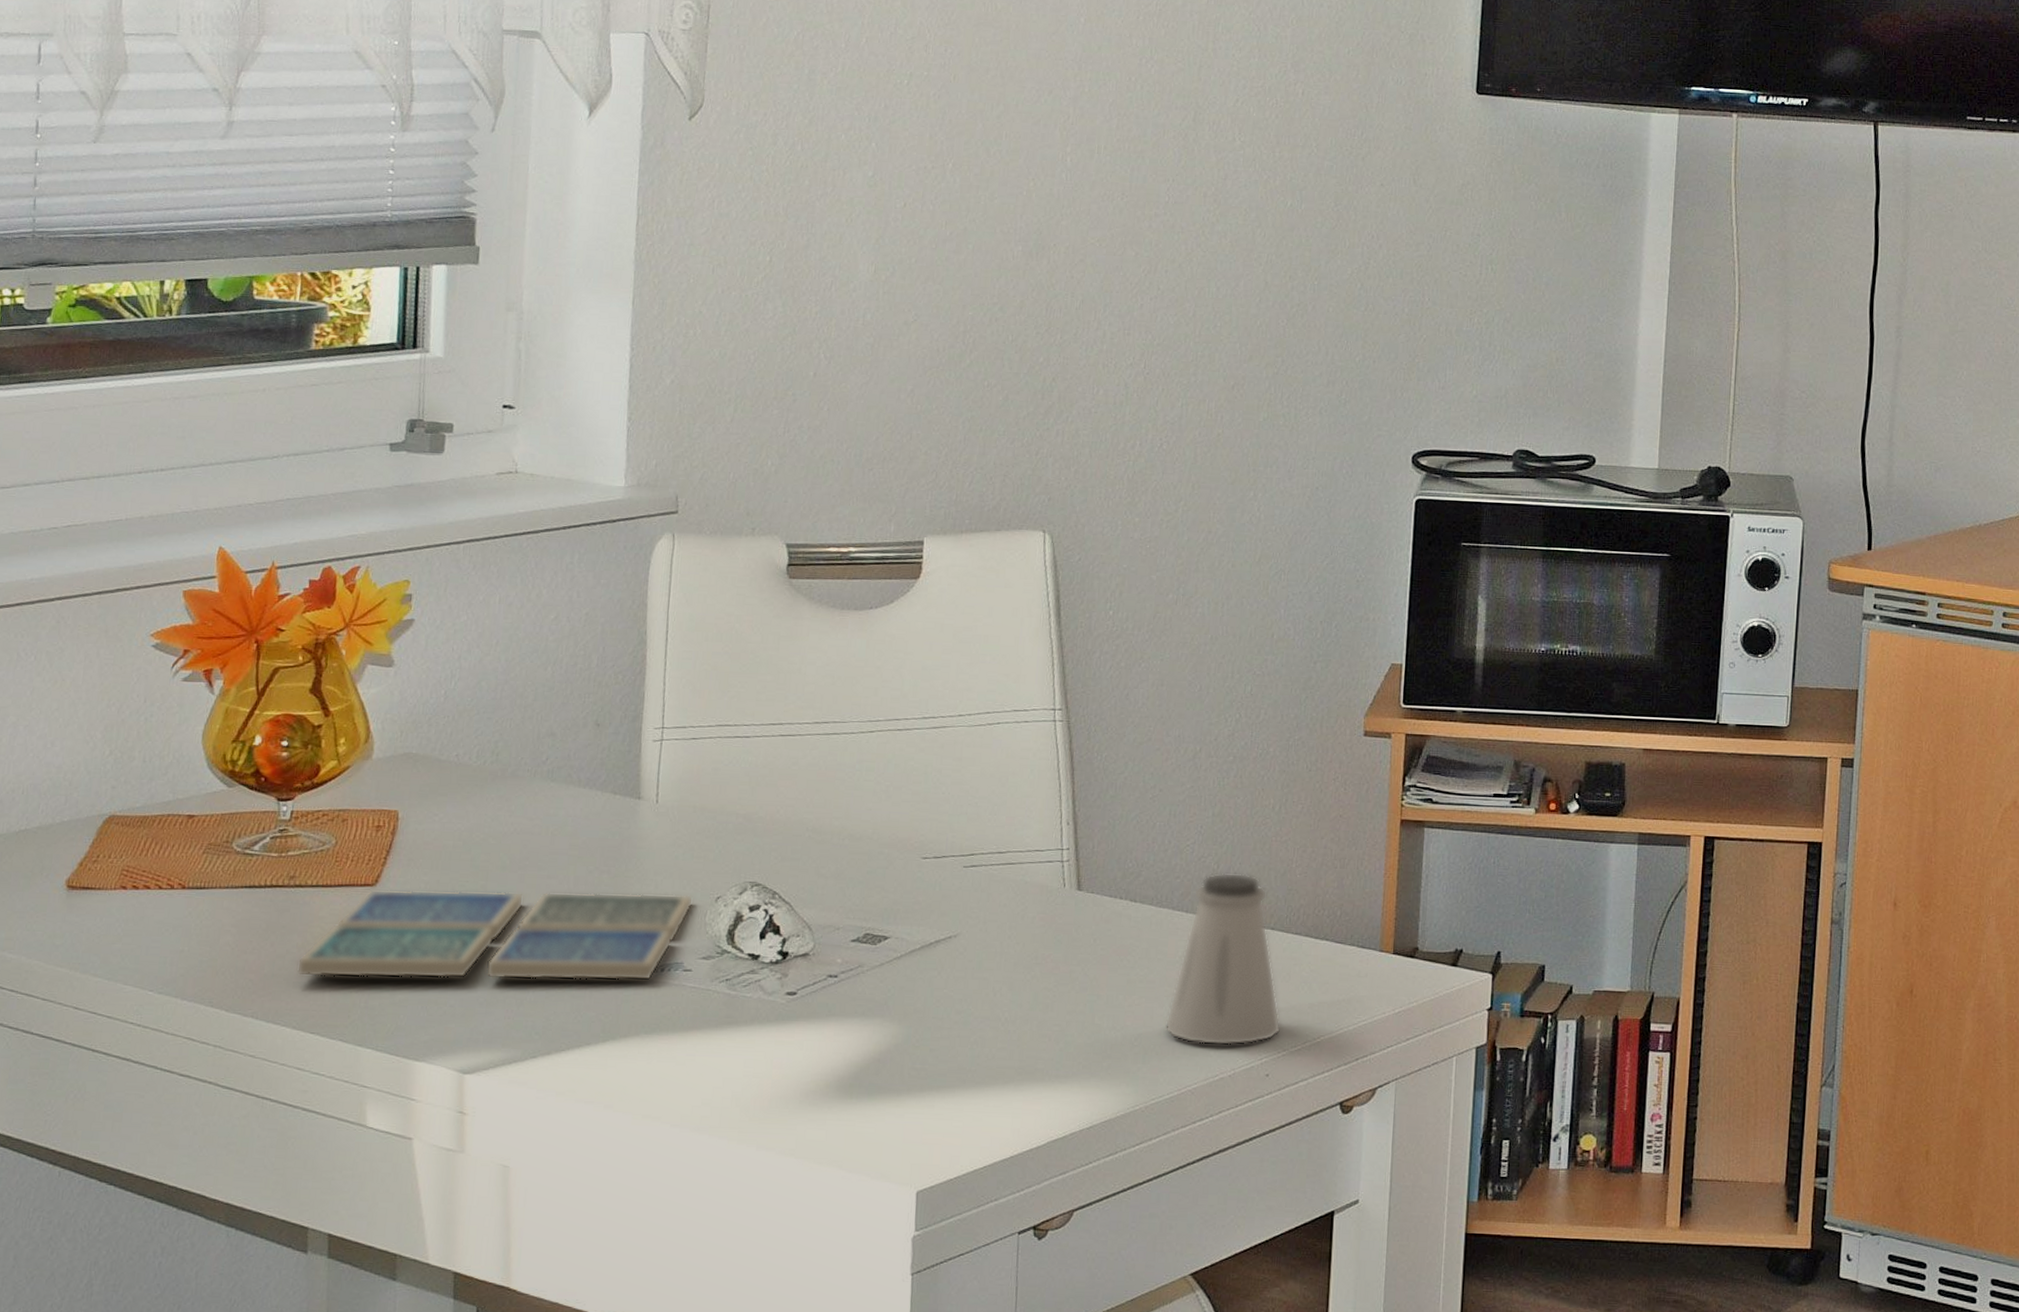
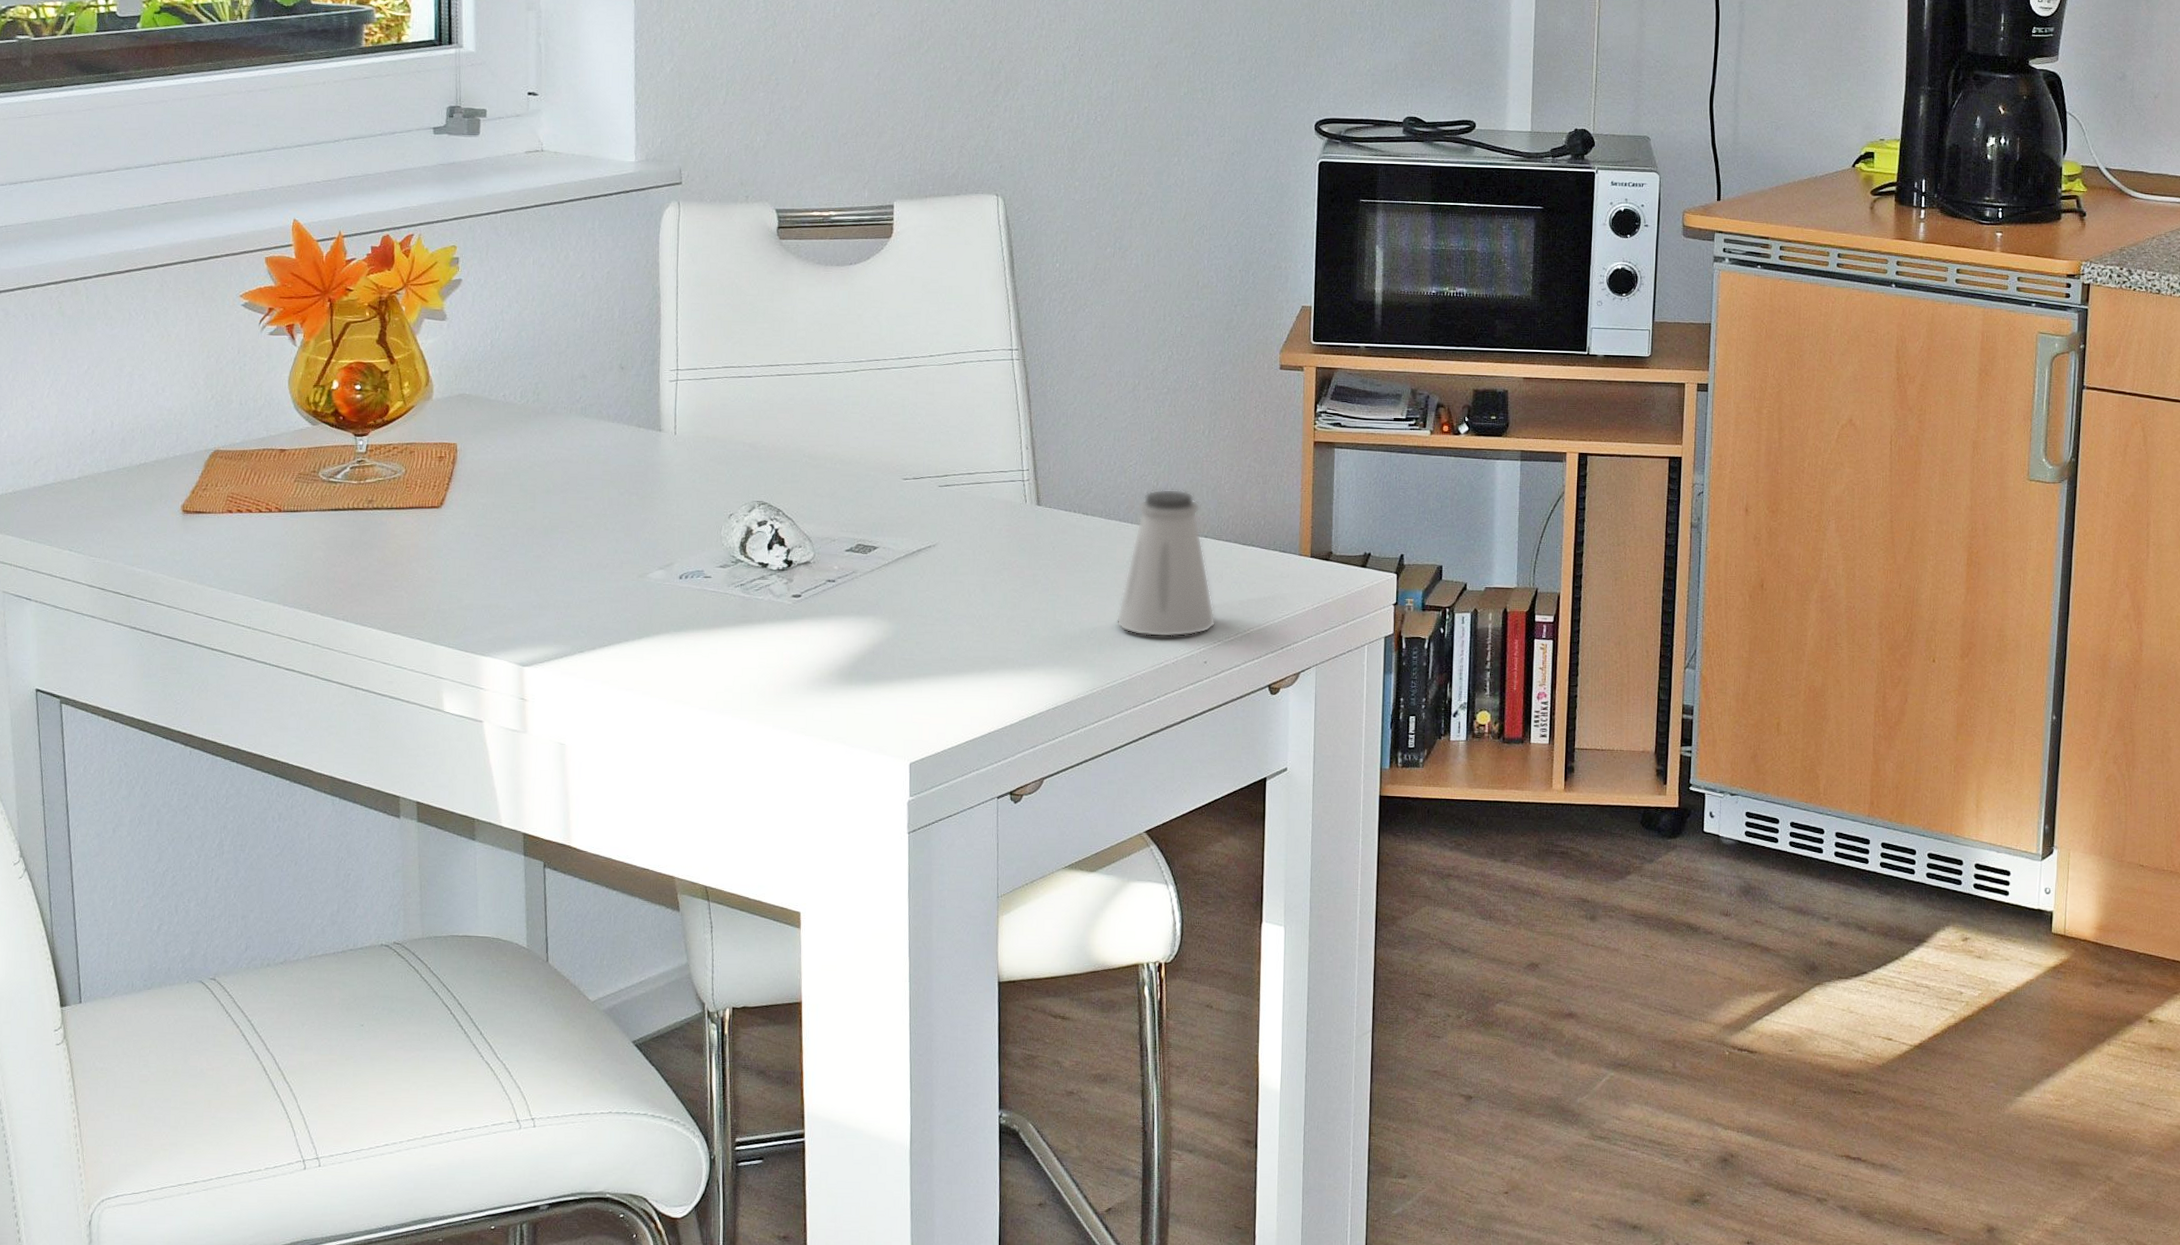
drink coaster: present [296,889,694,981] -> none [378,511,710,587]

